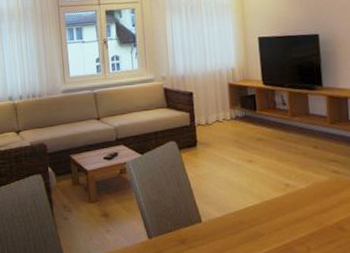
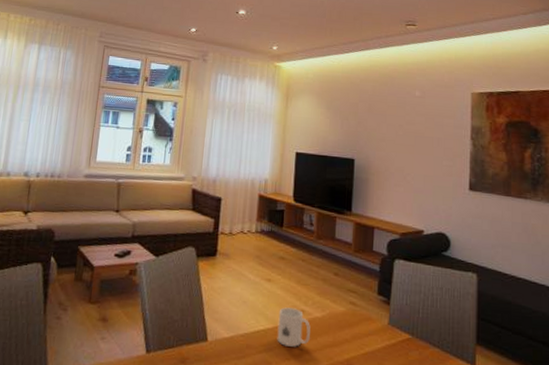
mug: none [264,183,298,218] -> present [277,307,311,347]

